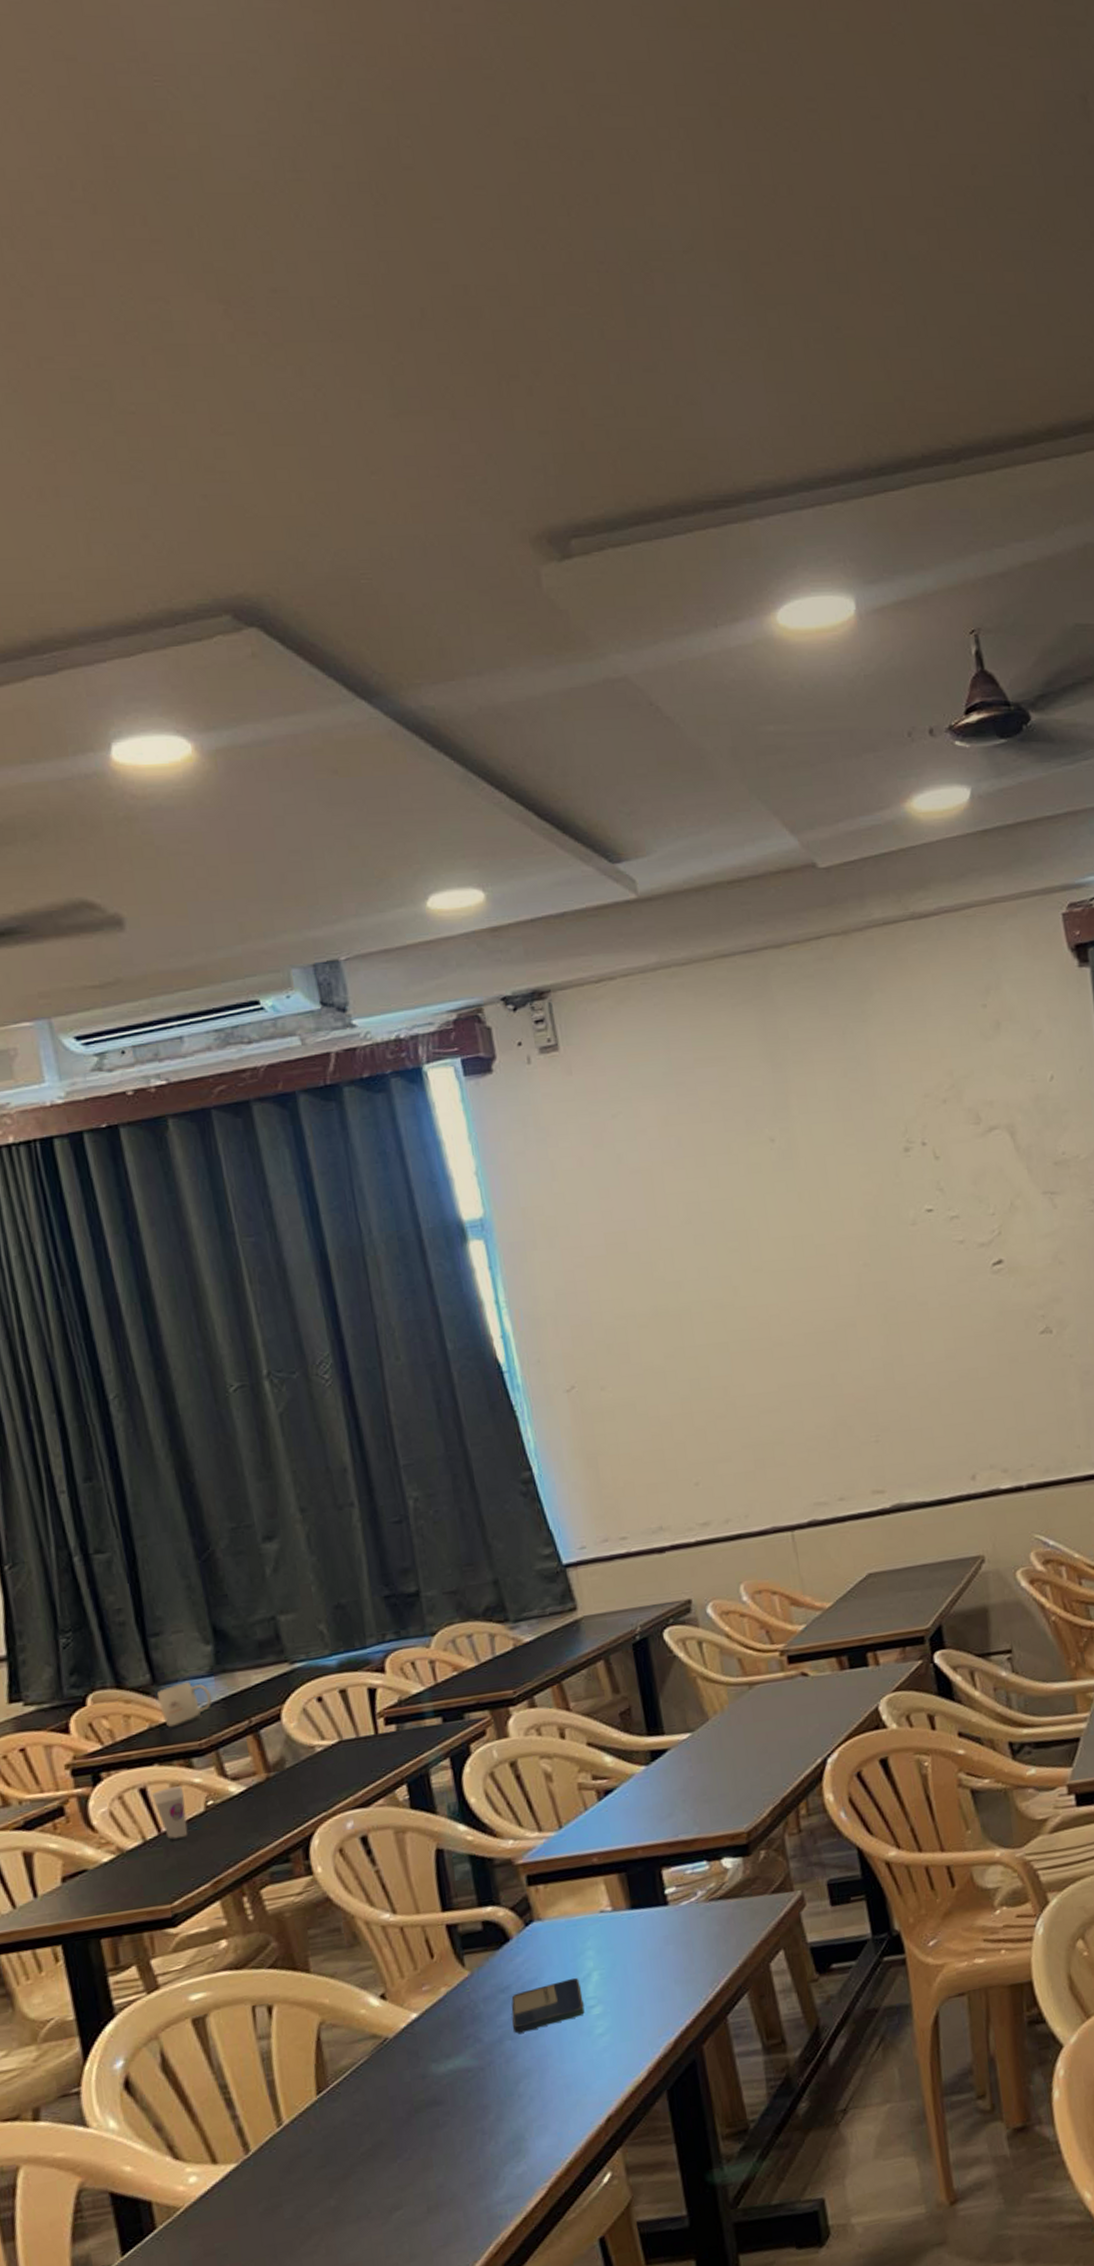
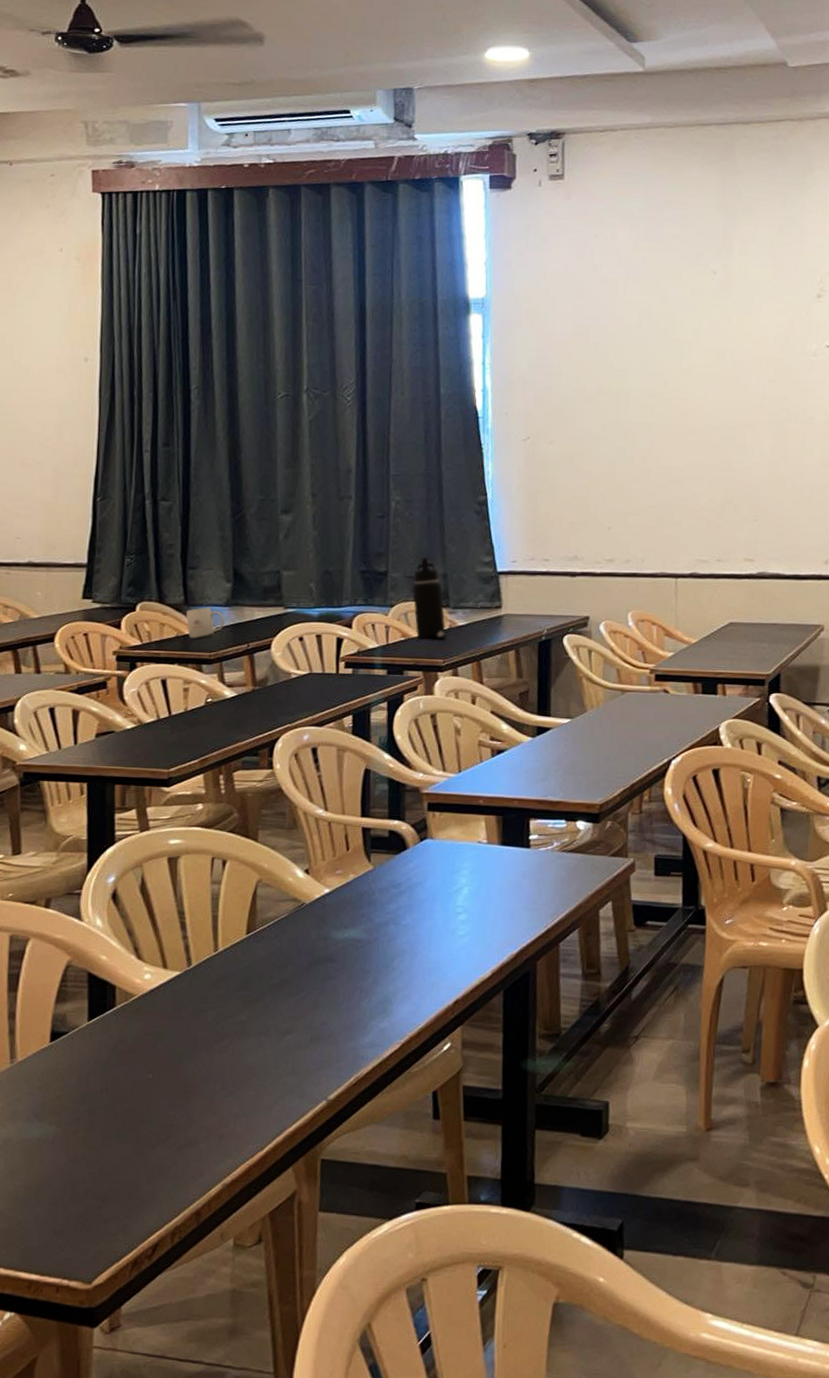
cup: present [152,1786,188,1843] -> none [169,683,192,724]
water bottle: none [454,1564,512,1673] -> present [412,558,446,643]
phone: present [511,1977,585,2034] -> none [398,888,454,922]

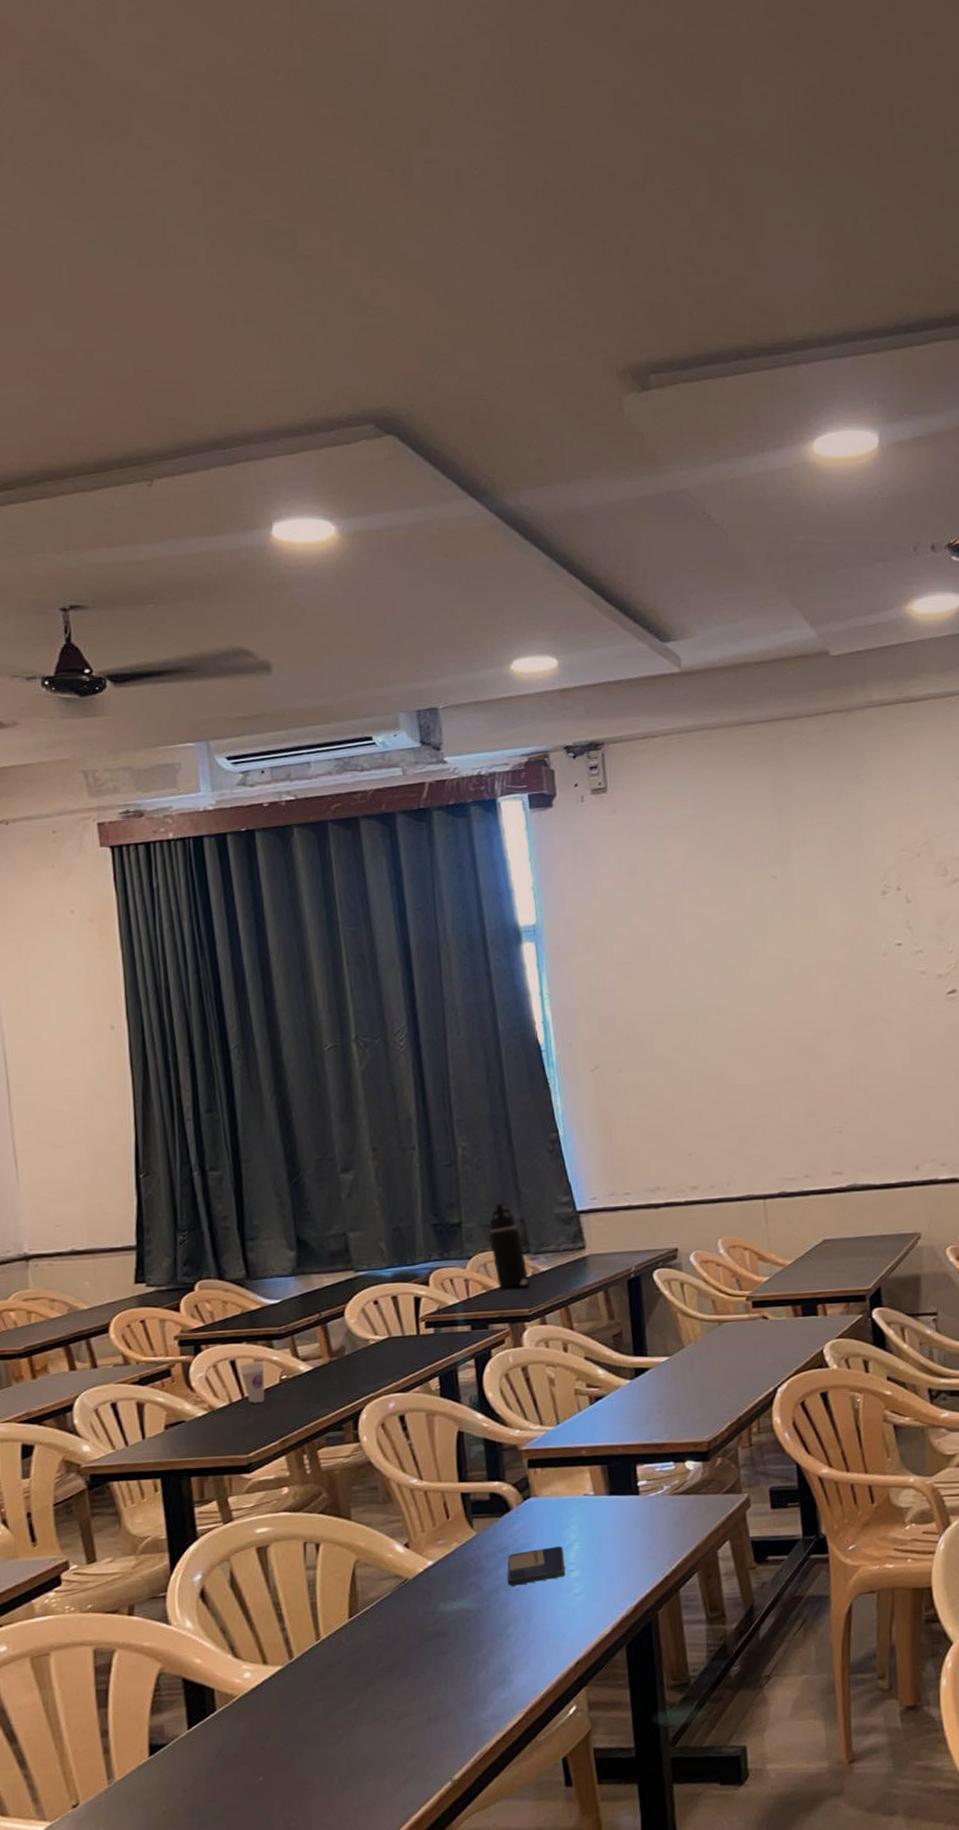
cup: none [169,683,192,724] -> present [240,1361,265,1406]
mug: present [186,607,225,641] -> none [250,1279,292,1316]
phone: none [398,888,454,922] -> present [507,1546,566,1586]

